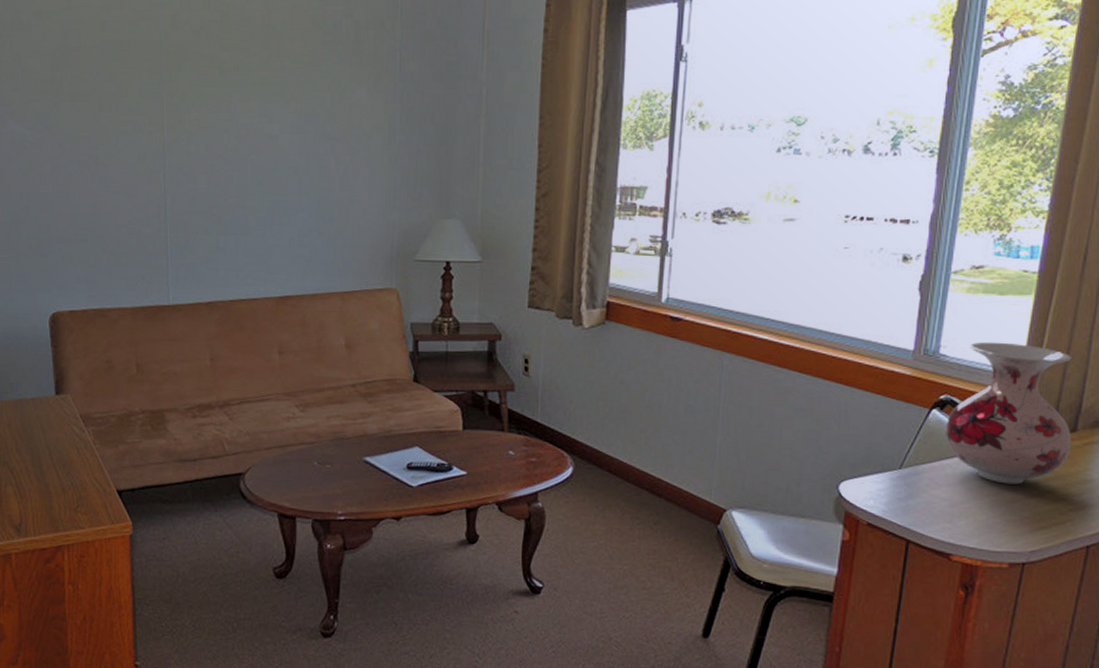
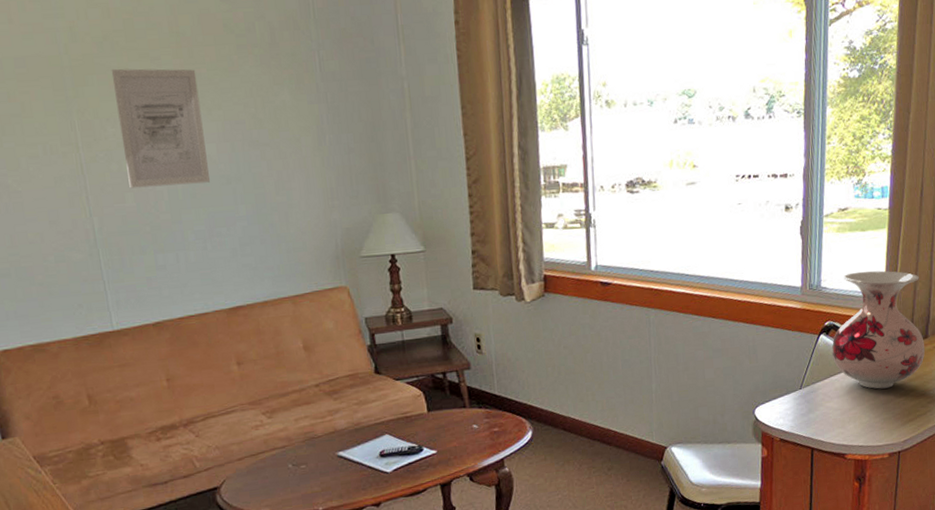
wall art: none [203,56,280,172] -> present [111,68,210,189]

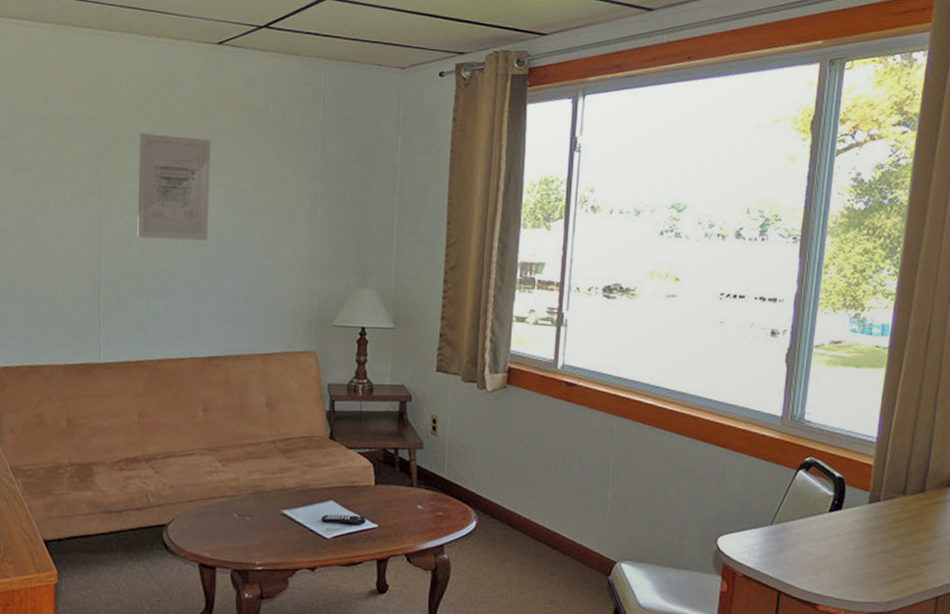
vase: present [831,270,925,389] -> none [810,409,920,540]

